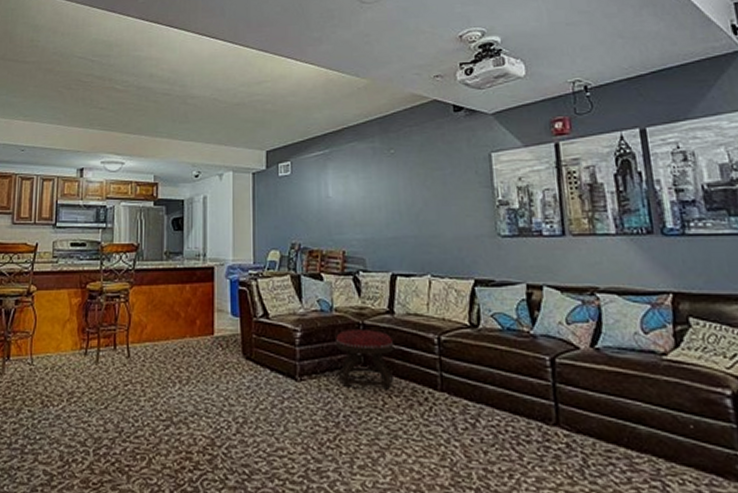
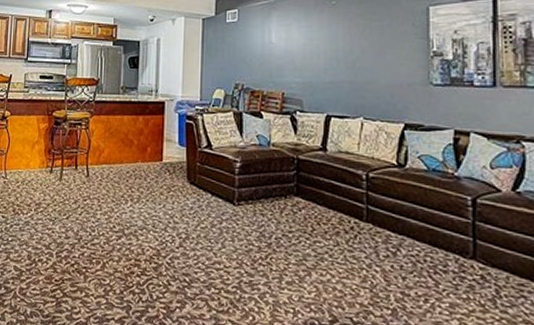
ottoman: present [336,330,395,390] -> none [272,163,324,218]

